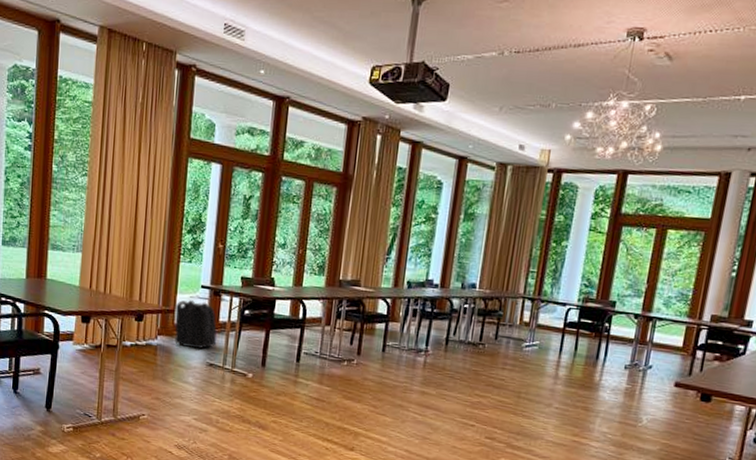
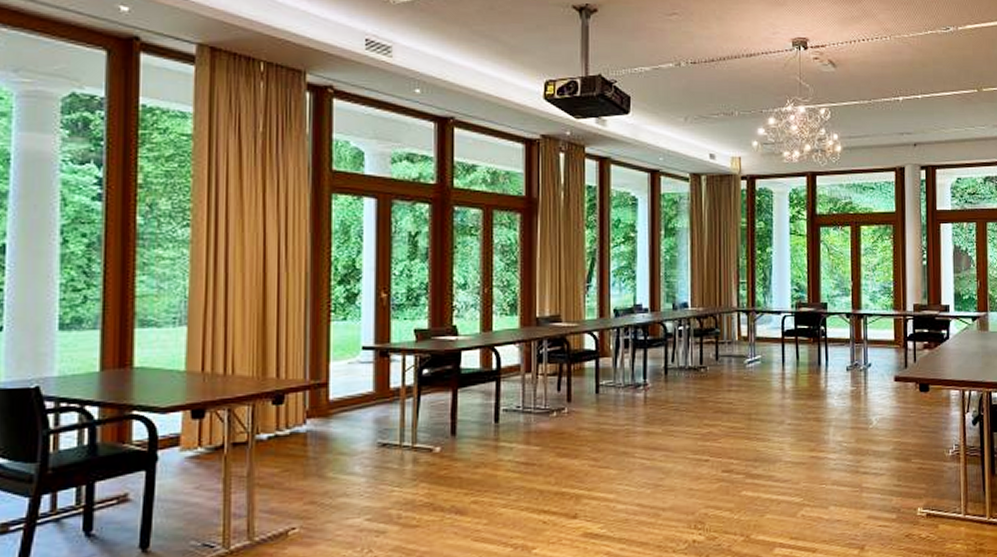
backpack: present [175,300,217,350] -> none [328,366,389,428]

